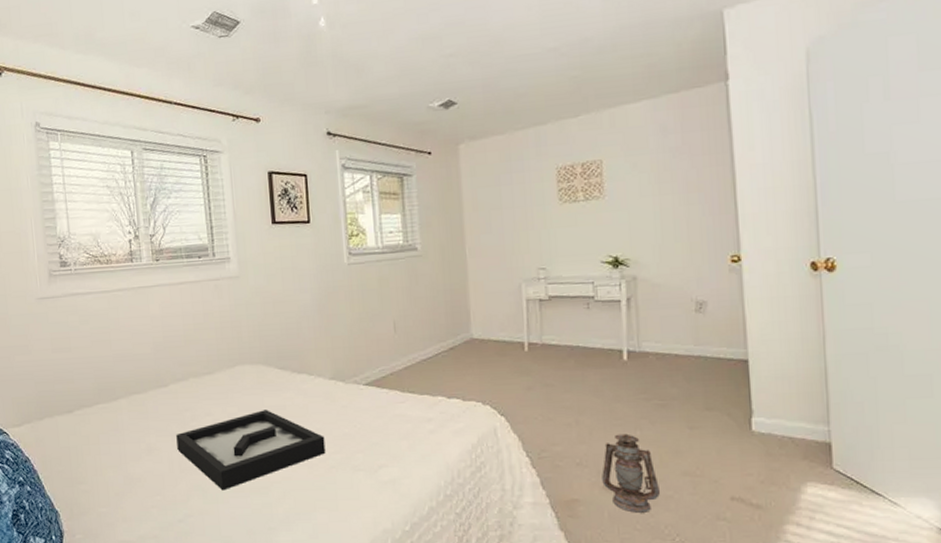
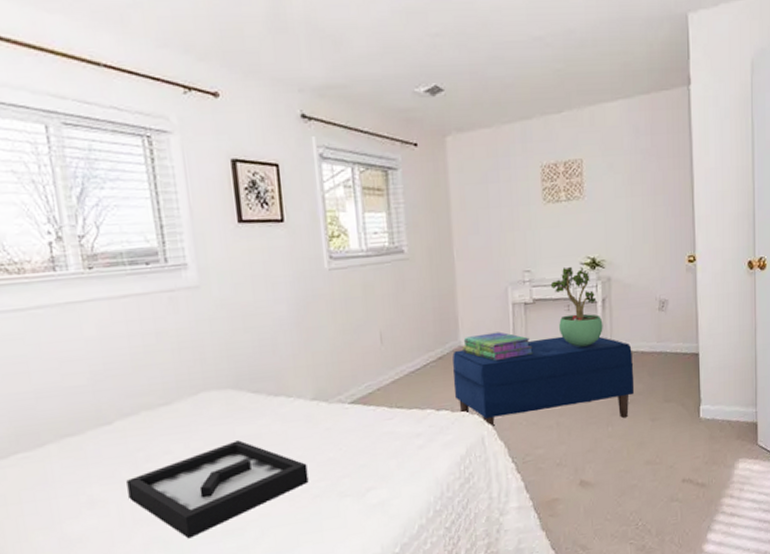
bench: none [464,334,668,423] -> present [452,336,635,426]
stack of books: none [474,326,549,355] -> present [462,332,533,362]
potted plant: none [567,265,629,346] -> present [550,266,603,347]
lantern: present [602,433,661,513] -> none [579,430,628,505]

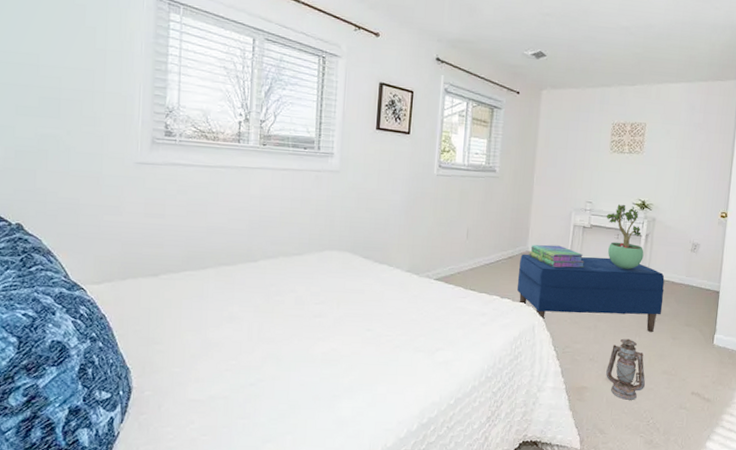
decorative tray: present [126,440,309,539] -> none [258,292,394,360]
lantern: none [579,430,628,505] -> present [606,338,646,400]

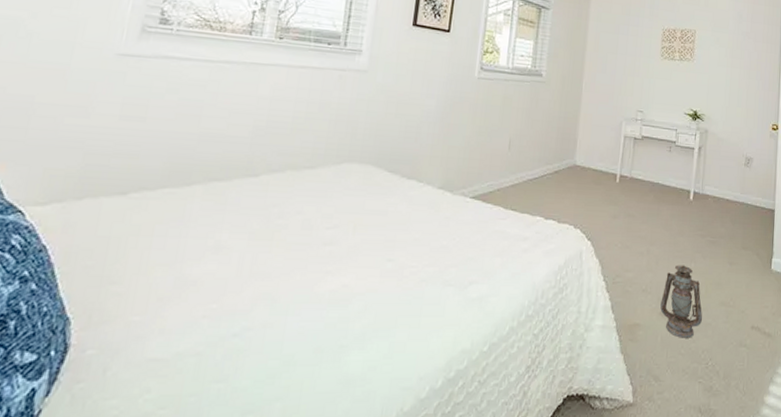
bench: present [517,253,665,333] -> none [563,168,719,258]
stack of books: present [529,244,585,268] -> none [576,157,636,185]
potted plant: present [606,204,644,269] -> none [658,113,697,186]

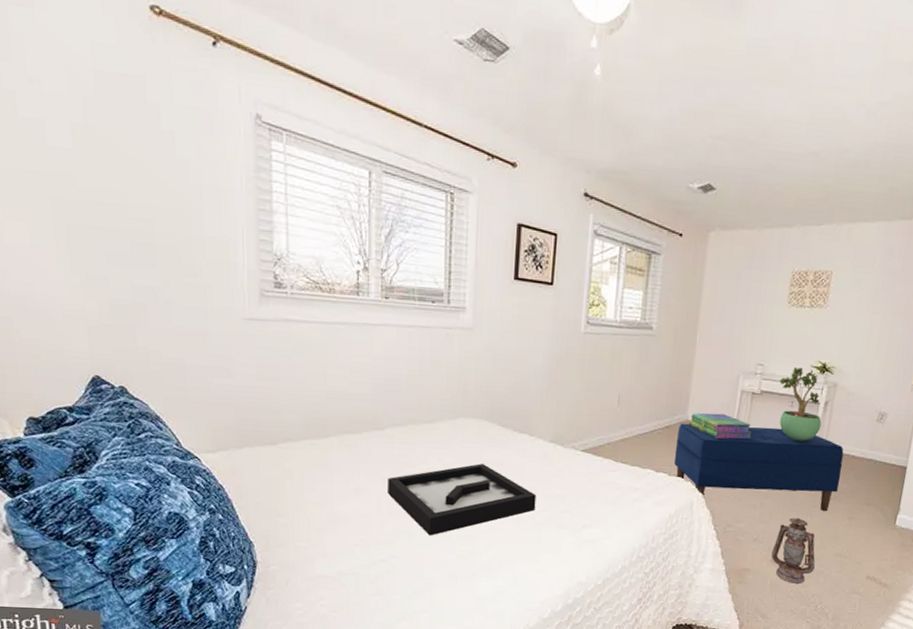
decorative tray: none [252,213,421,301] -> present [388,463,536,536]
bench: none [563,168,719,258] -> present [674,423,844,512]
stack of books: none [576,157,636,185] -> present [688,413,752,440]
potted plant: none [658,113,697,186] -> present [779,366,822,441]

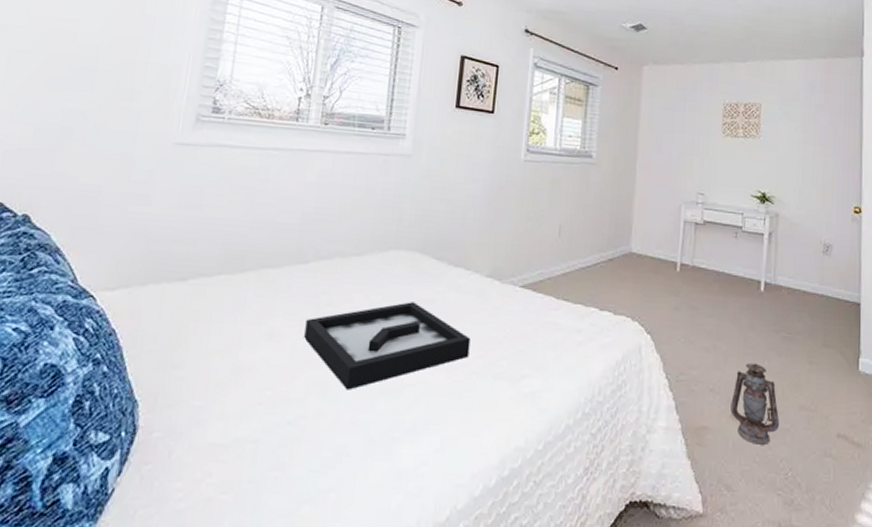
bench: present [674,423,844,512] -> none [619,255,795,356]
stack of books: present [688,413,752,440] -> none [632,244,698,274]
potted plant: present [779,366,822,441] -> none [721,196,768,275]

